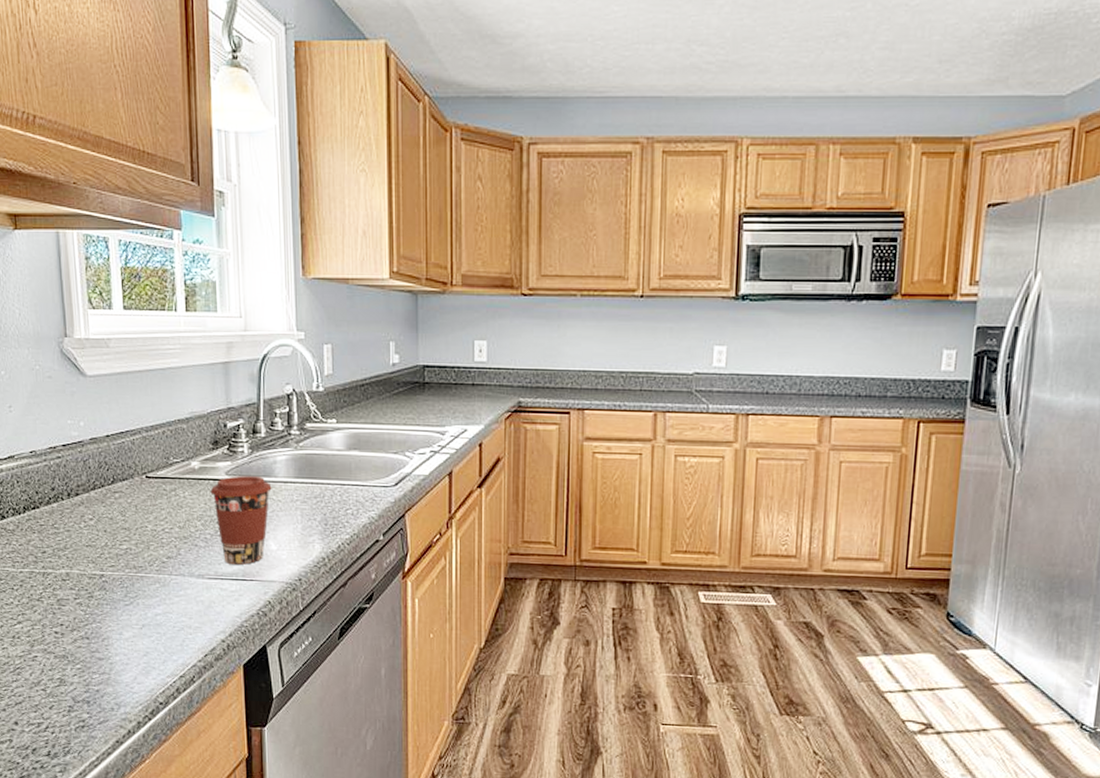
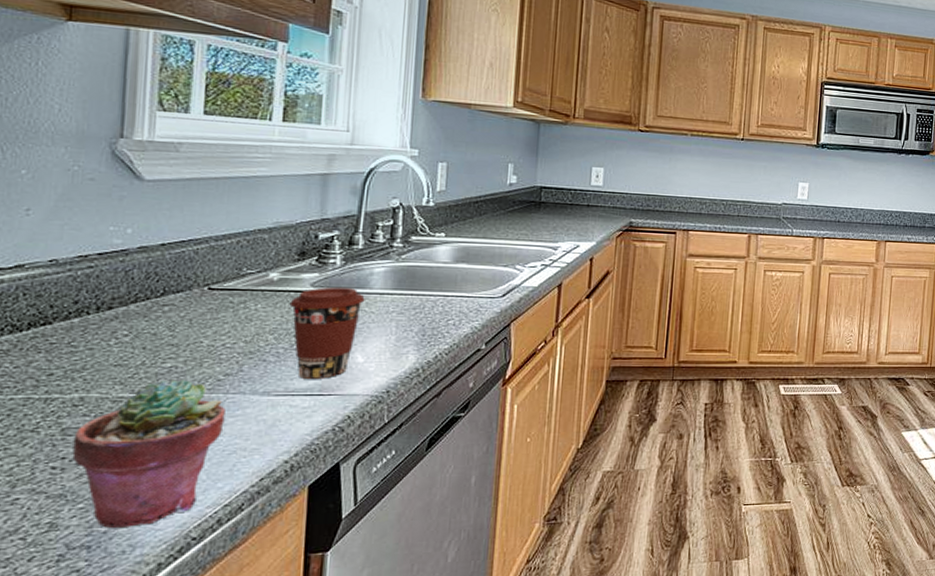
potted succulent: none [66,560,172,688] -> present [72,380,225,528]

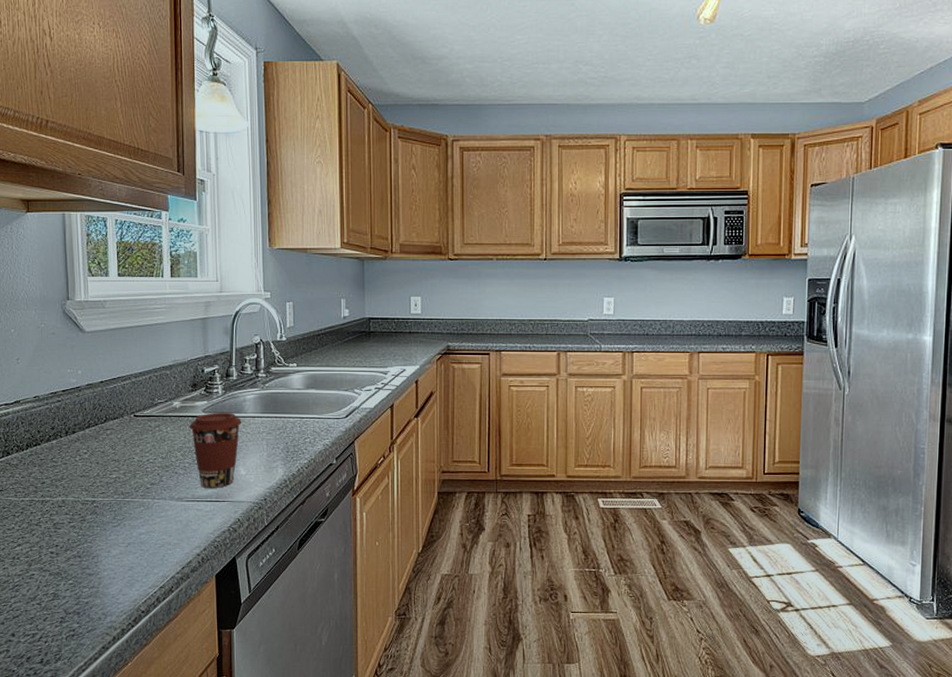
potted succulent: present [72,380,225,528] -> none [61,487,154,600]

